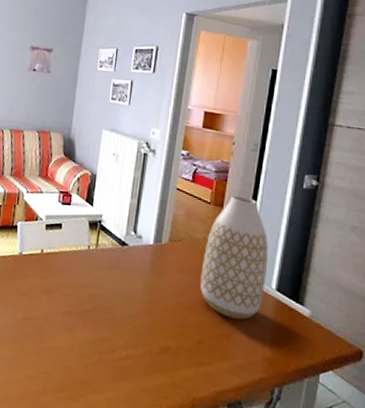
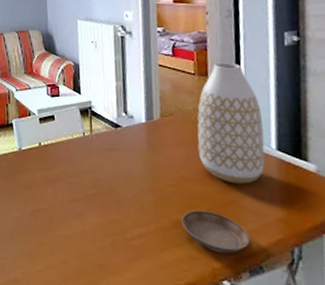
saucer: none [171,339,235,386] -> present [181,210,250,254]

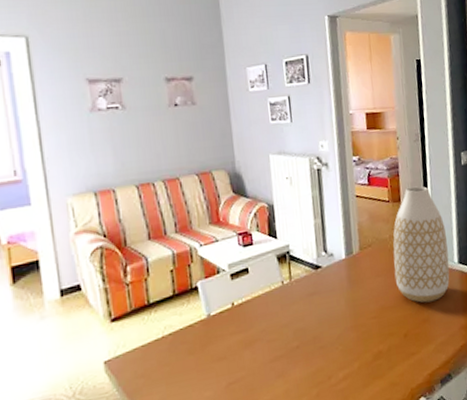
saucer: present [181,210,250,254] -> none [382,334,441,373]

